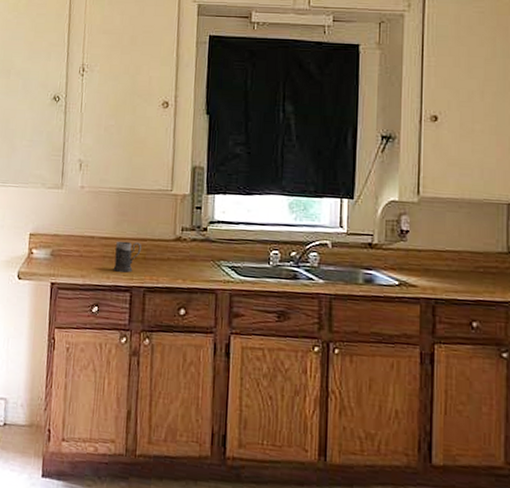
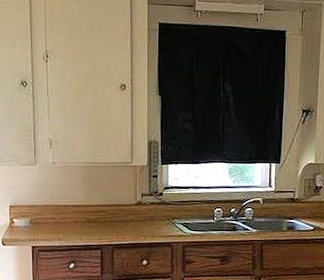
mug: present [113,241,141,273] -> none [85,207,108,234]

